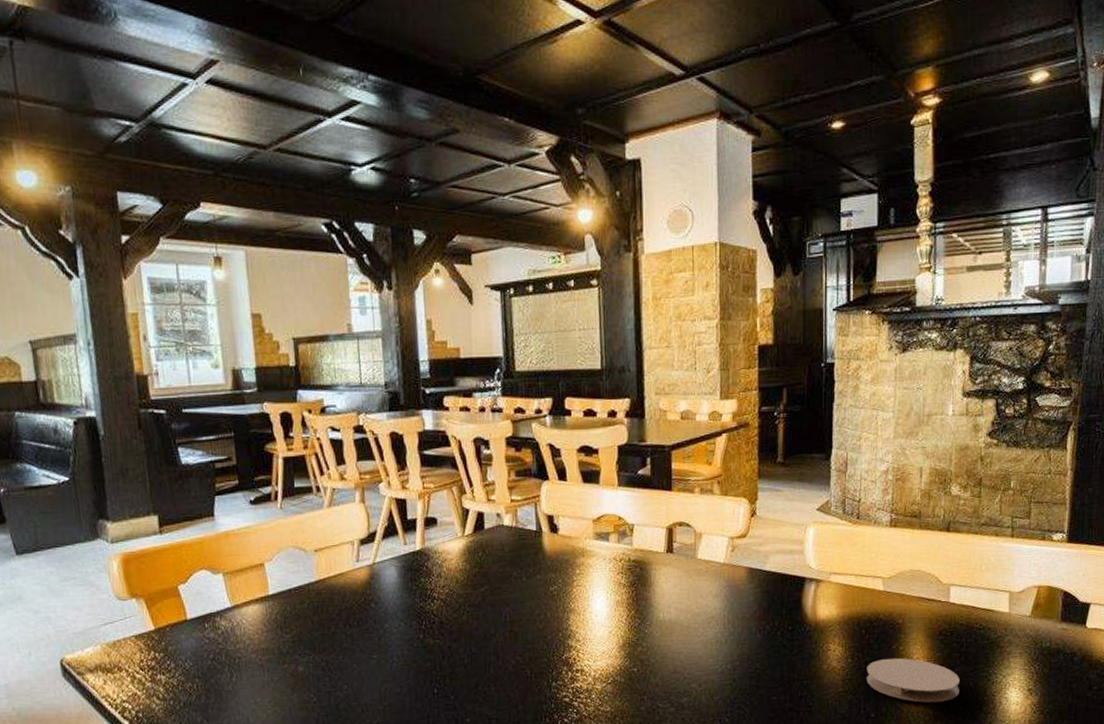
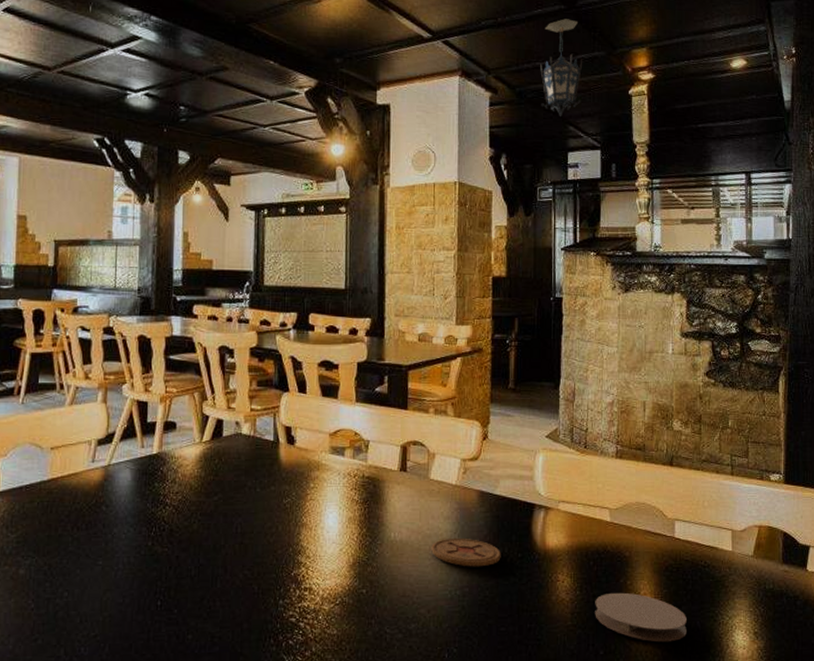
coaster: none [701,614,772,642] -> present [431,537,501,567]
hanging lantern: none [808,38,859,157] -> present [539,19,583,116]

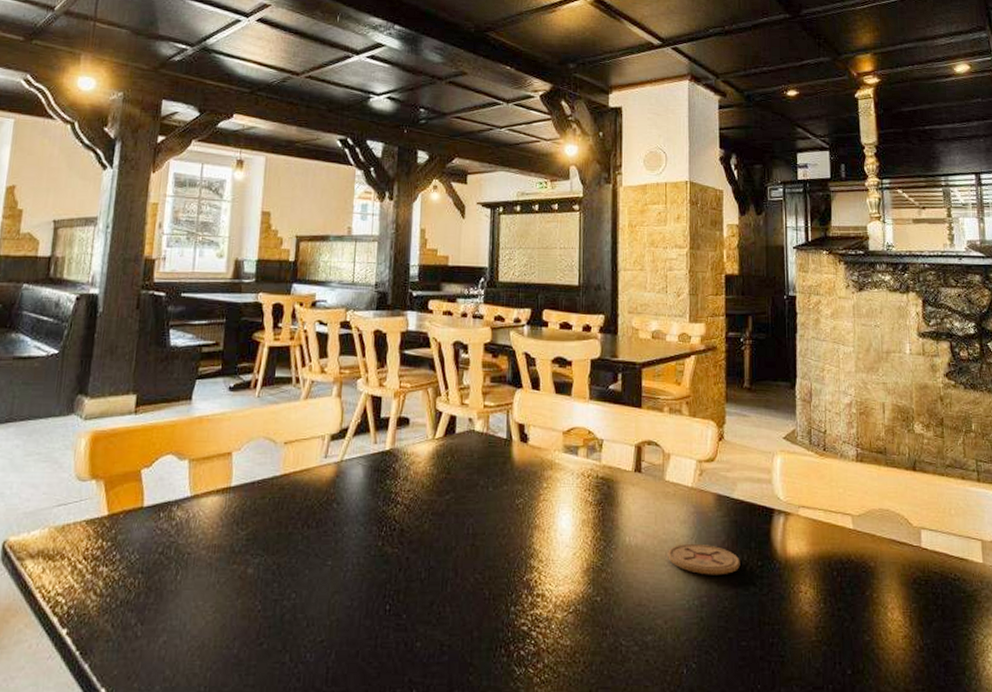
hanging lantern: present [539,19,583,116] -> none [766,26,809,119]
coaster: present [595,592,688,642] -> none [840,606,940,662]

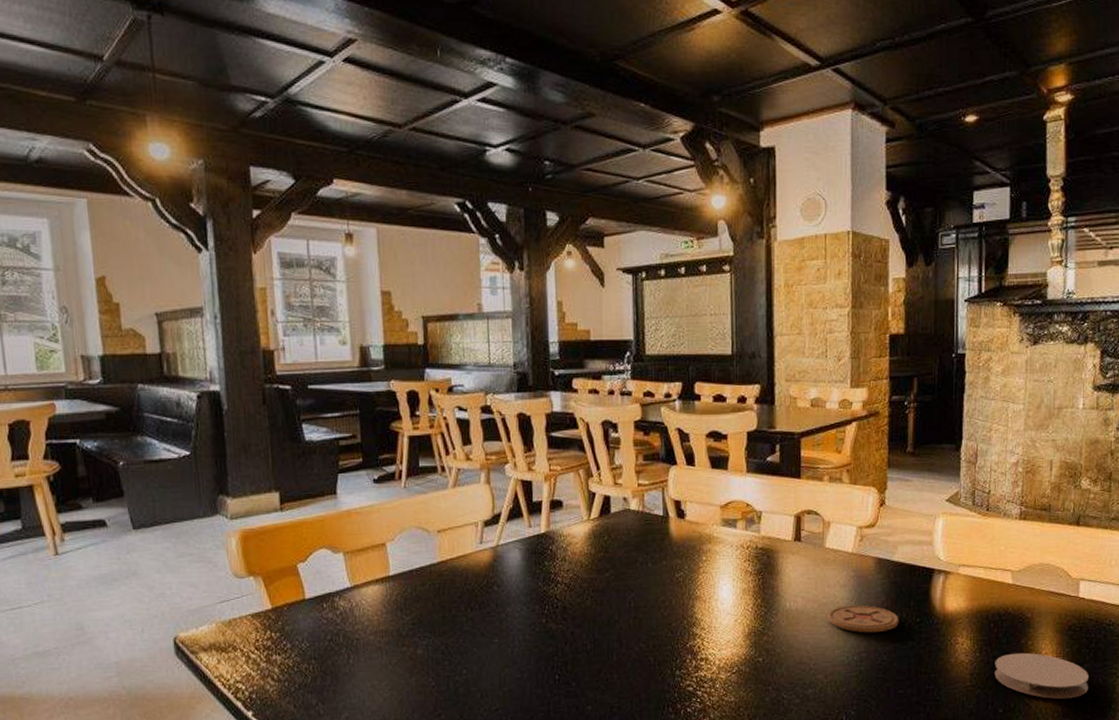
coaster: none [840,606,940,662] -> present [994,652,1089,699]

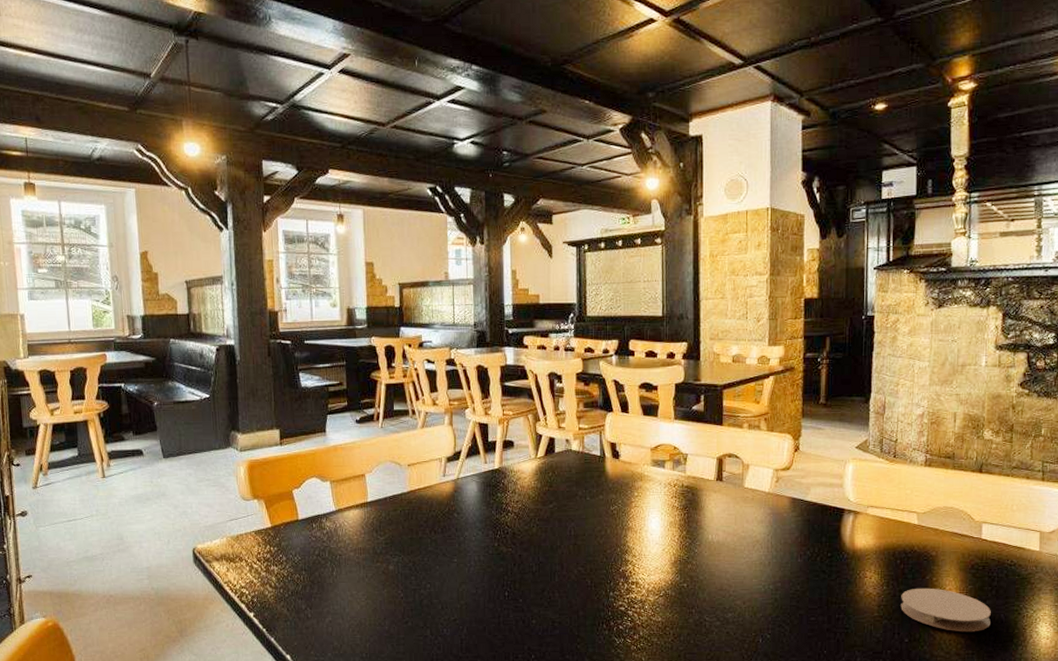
coaster: present [828,605,899,633] -> none [746,539,812,565]

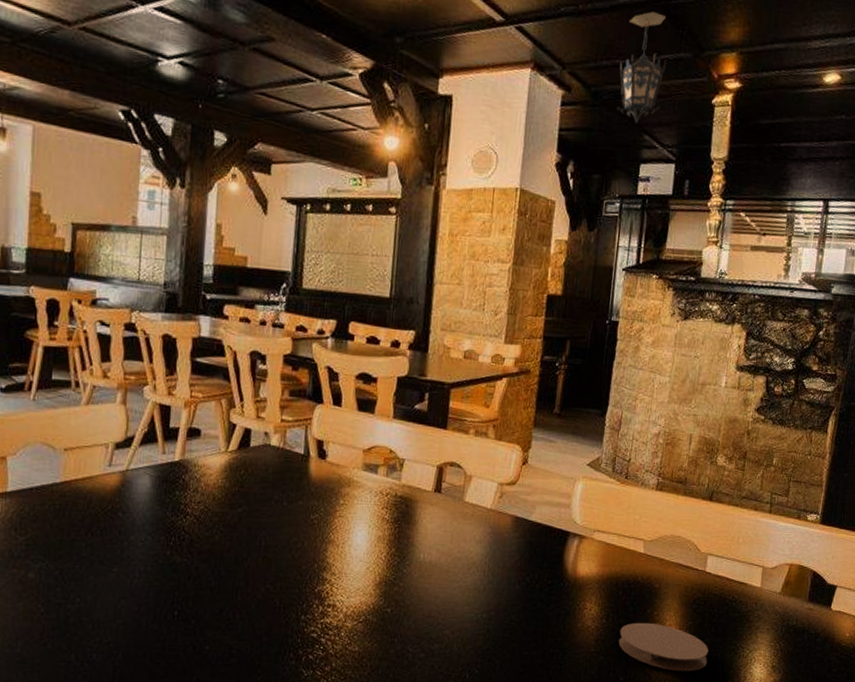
hanging lantern: none [853,32,900,135] -> present [616,11,667,123]

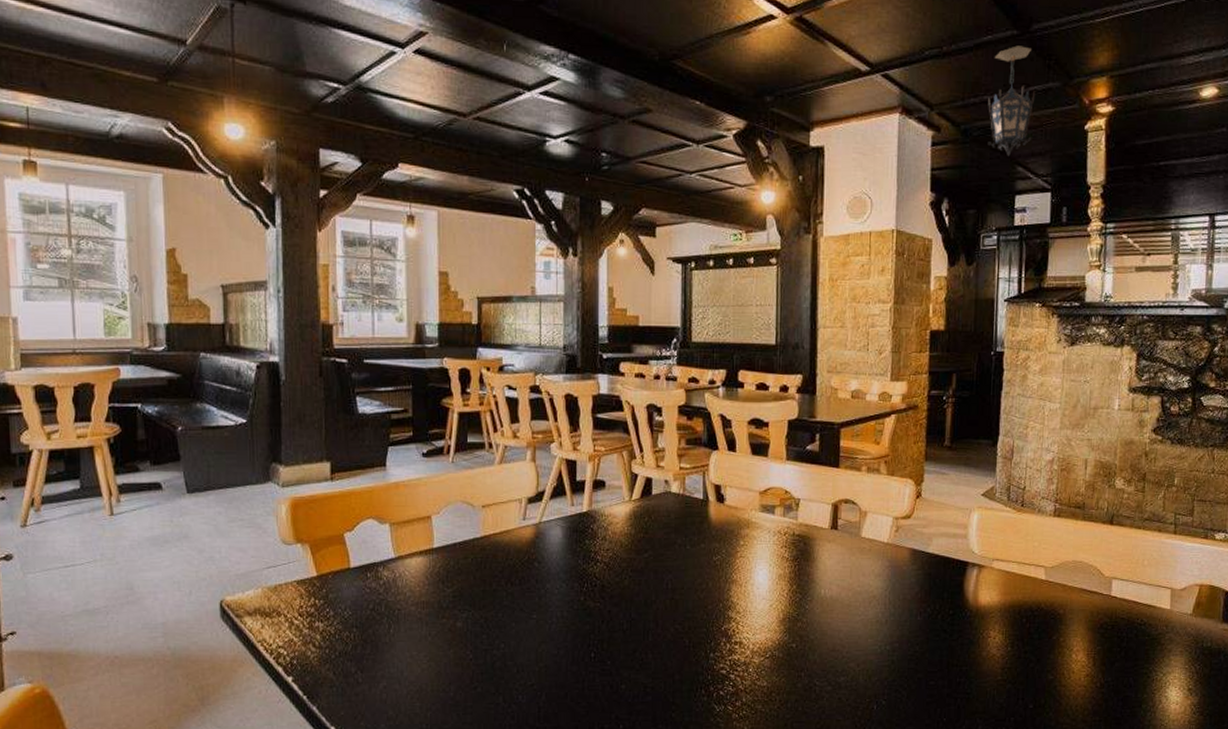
coaster: present [618,622,709,672] -> none [1025,649,1120,697]

